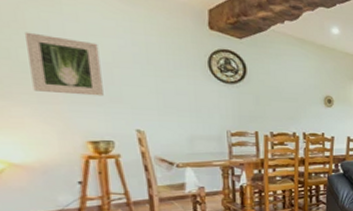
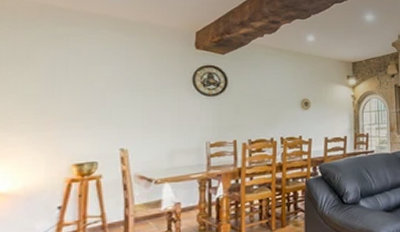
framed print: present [25,32,104,97] -> none [32,67,95,121]

